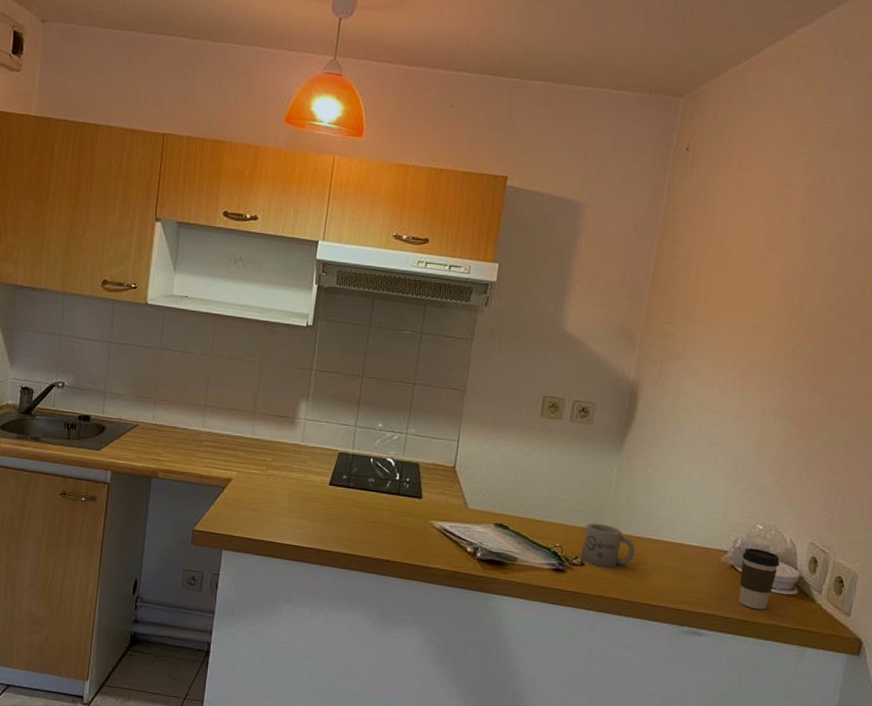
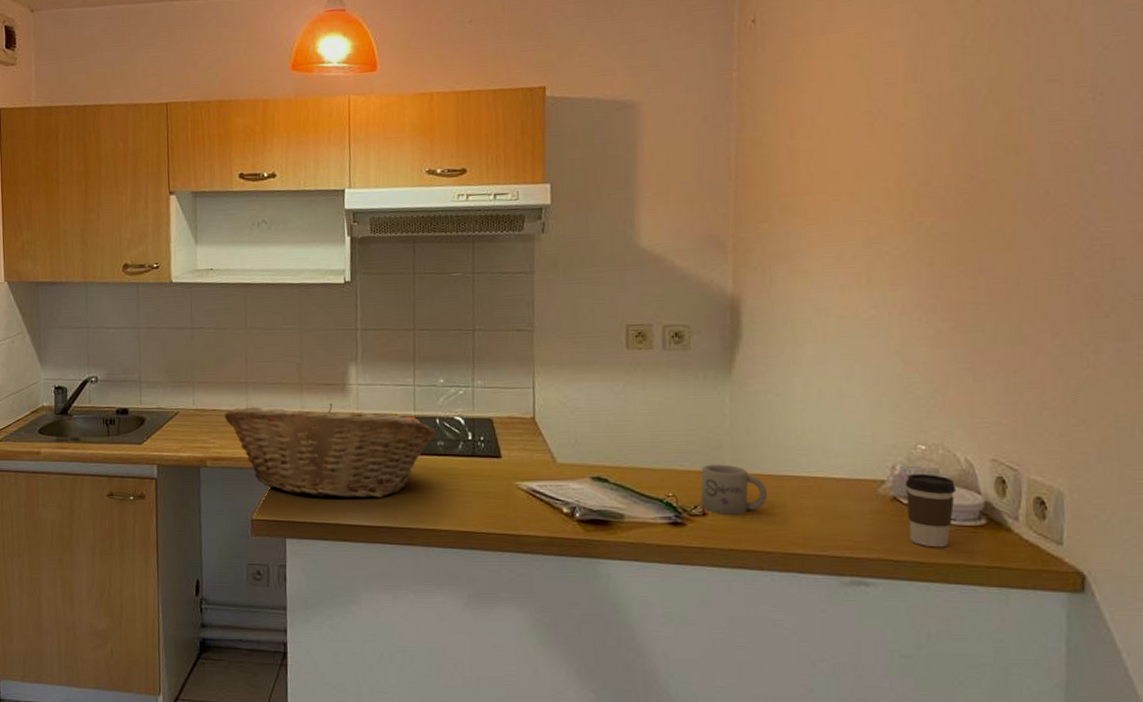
fruit basket: none [180,427,369,523] -> present [224,403,436,498]

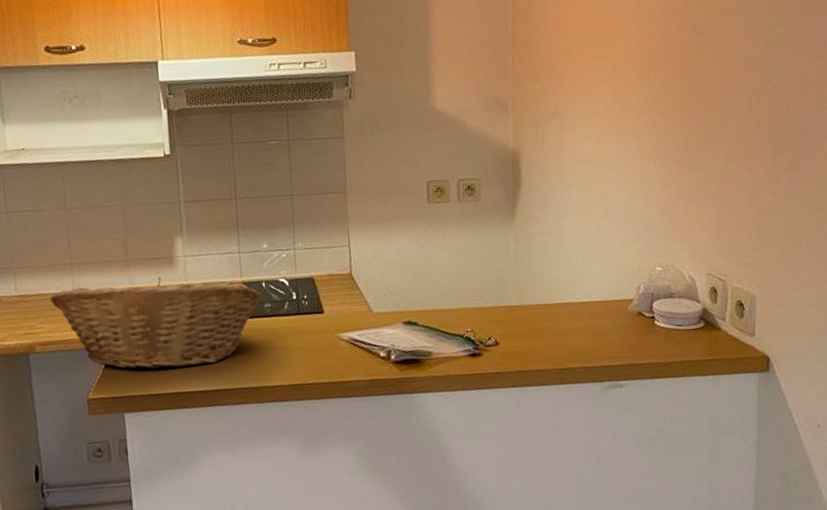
mug: present [700,464,767,516] -> none [493,298,545,343]
coffee cup: present [905,473,956,548] -> none [647,290,683,350]

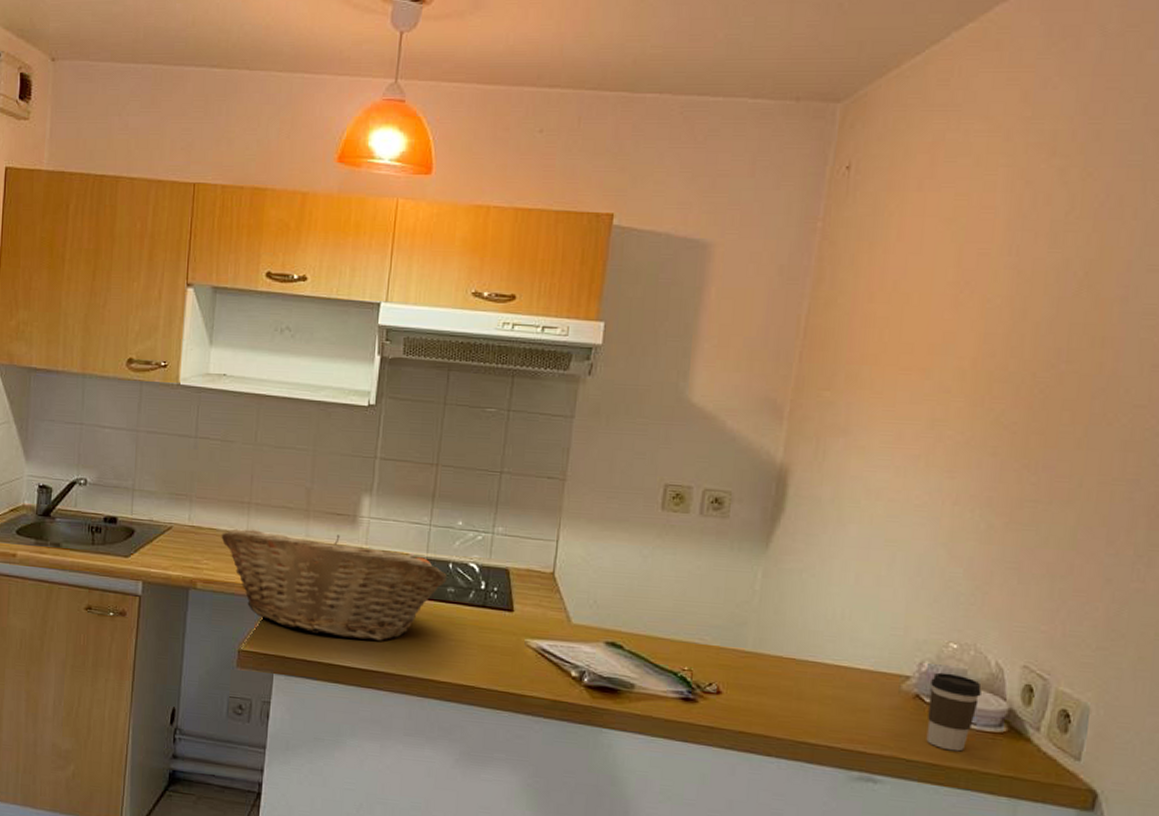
coffee cup: none [647,290,683,350] -> present [926,672,982,752]

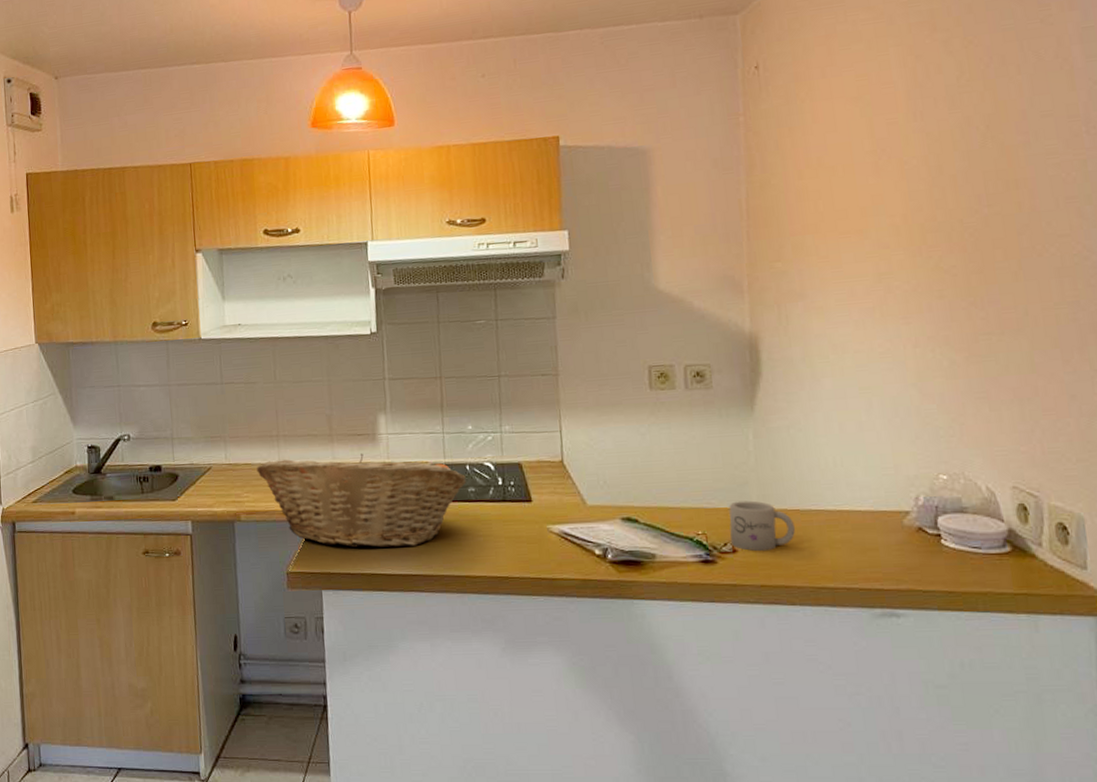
mug: none [715,641,787,697] -> present [729,500,795,552]
coffee cup: present [926,672,982,752] -> none [929,503,979,577]

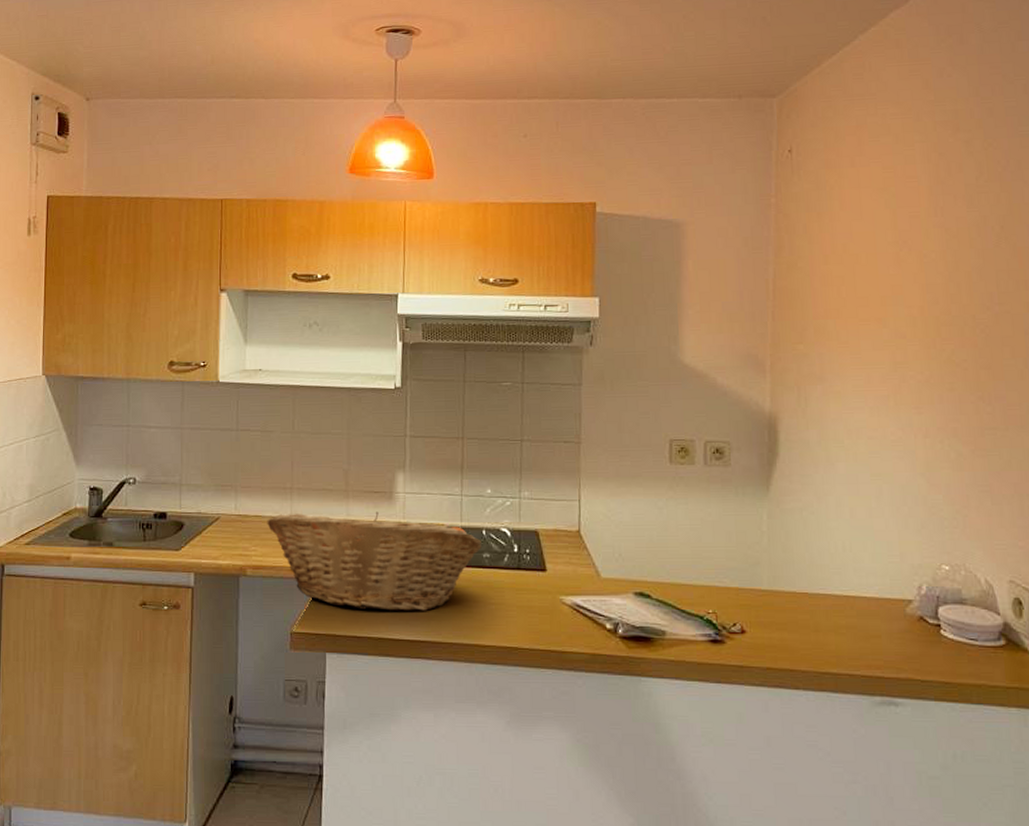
mug: present [729,500,795,552] -> none [739,581,802,634]

